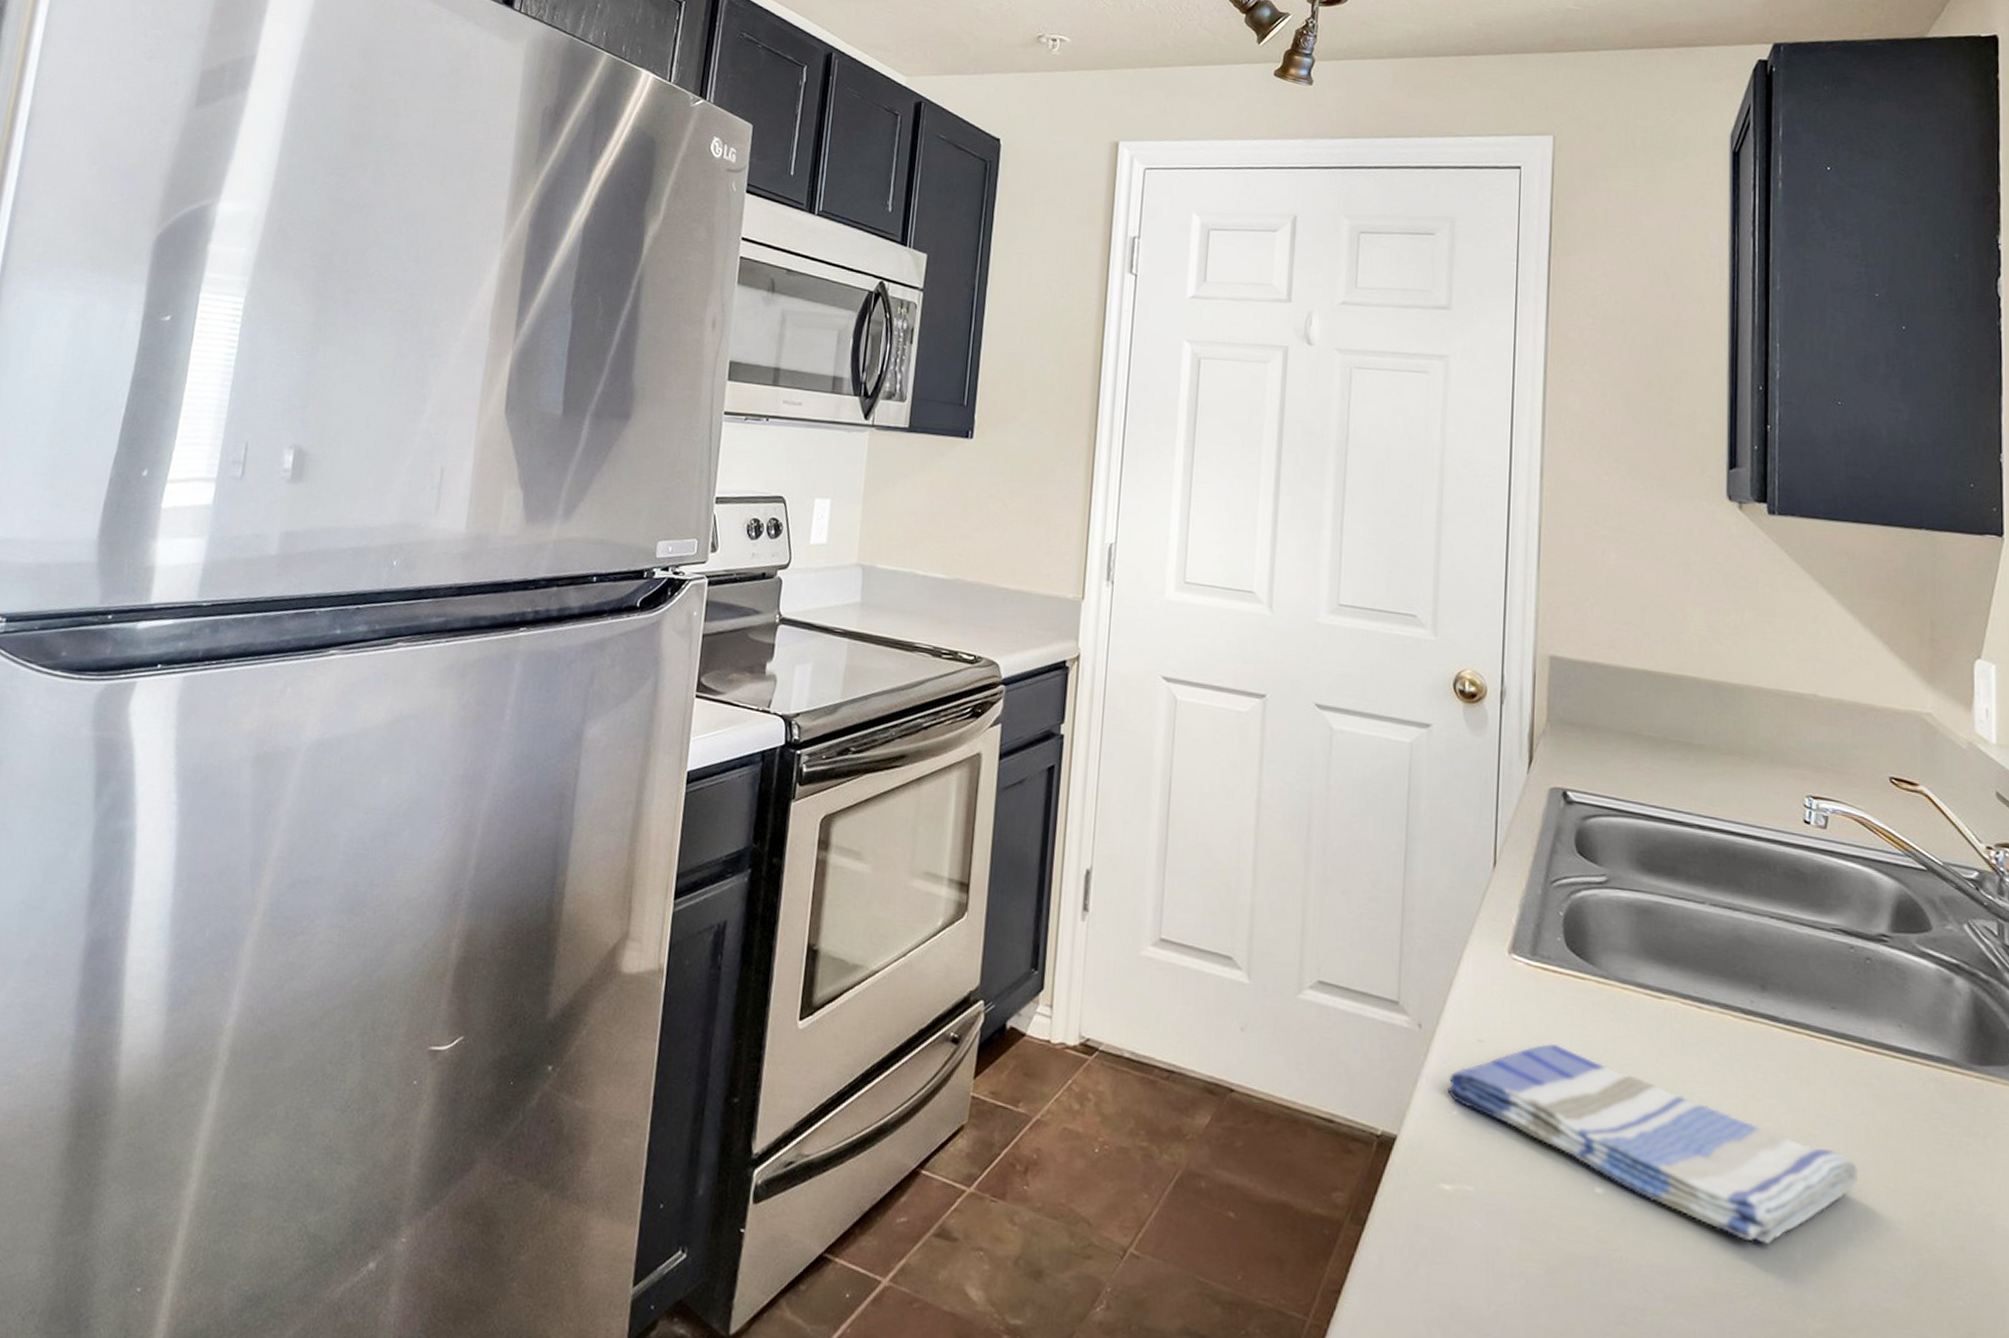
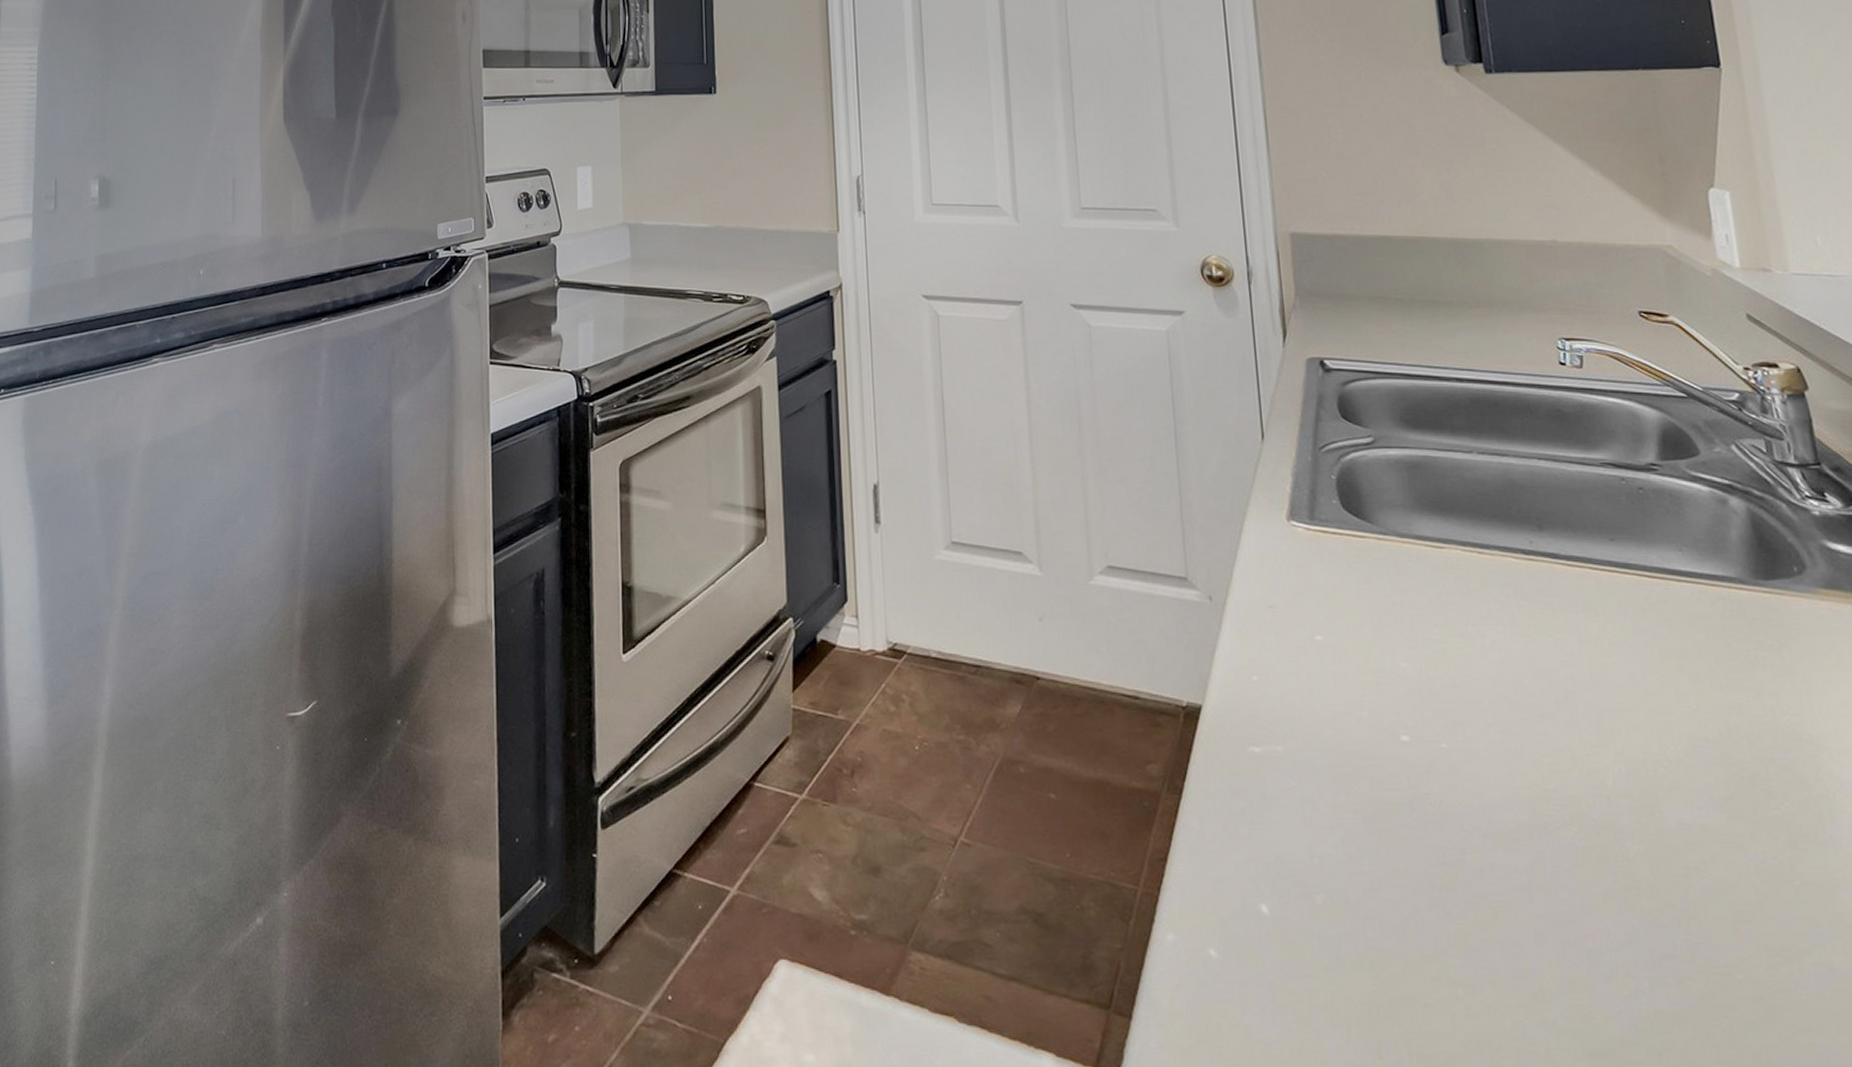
dish towel: present [1447,1044,1859,1244] -> none [1245,603,1659,774]

